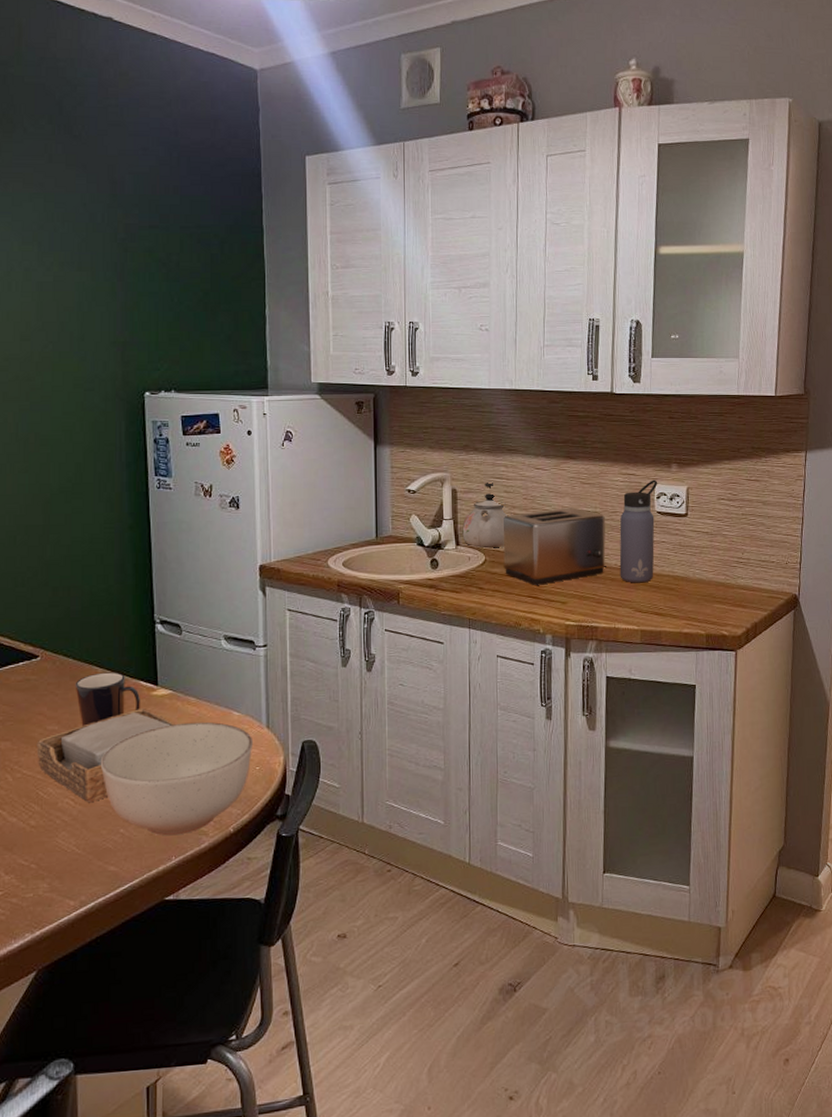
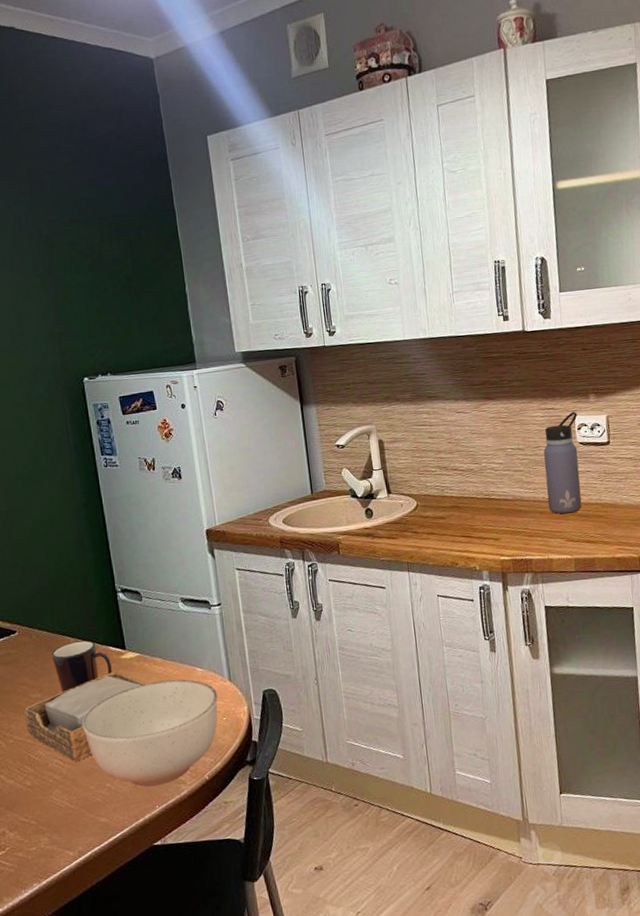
kettle: present [462,482,512,549] -> none [391,430,439,494]
toaster: present [503,507,606,585] -> none [430,446,533,525]

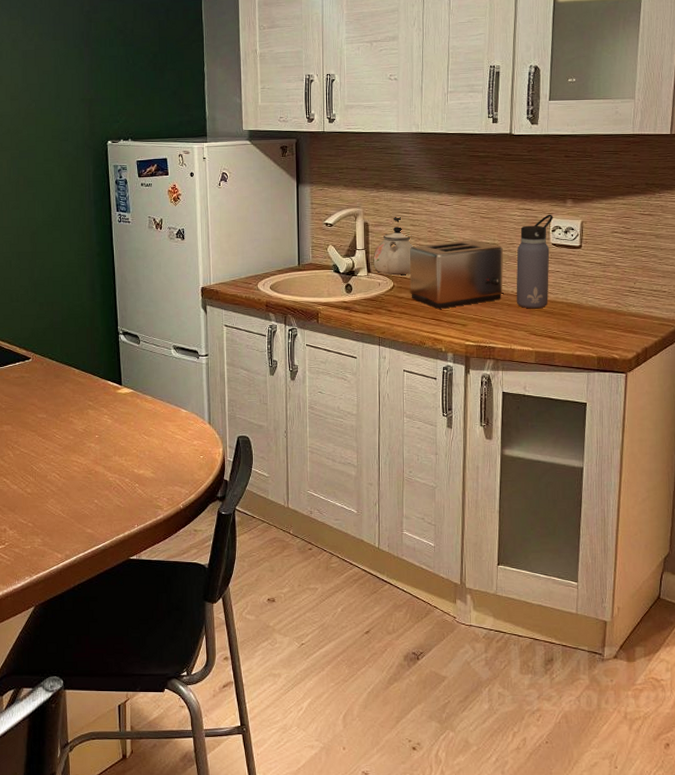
napkin holder: present [23,672,145,762] -> none [30,404,136,478]
mug: present [51,640,113,692] -> none [58,373,109,416]
bowl: present [81,679,219,787] -> none [78,416,198,508]
kettle: none [391,430,439,494] -> present [373,217,418,276]
toaster: none [430,446,533,525] -> present [409,239,504,309]

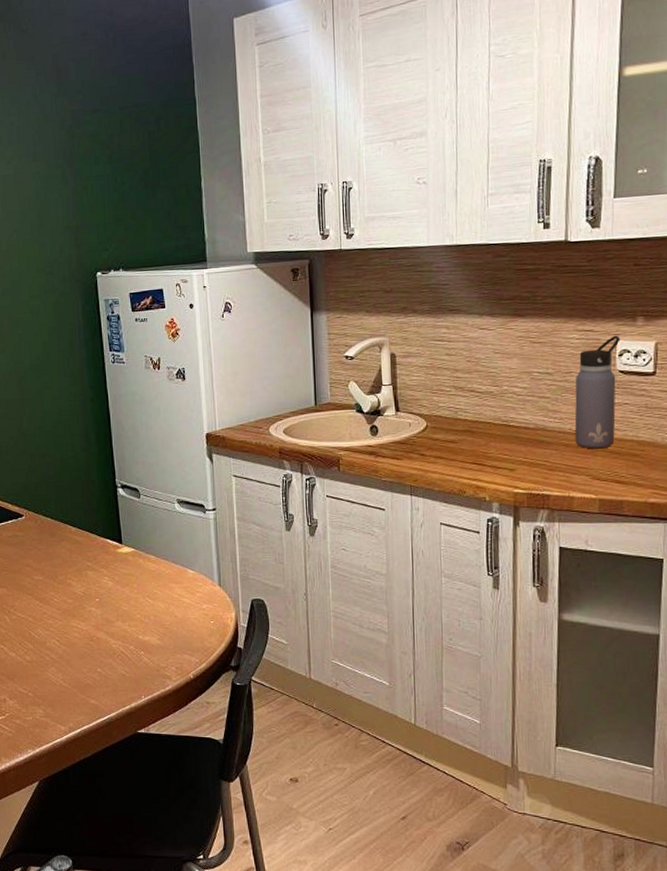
kettle: present [373,217,418,276] -> none [402,345,455,414]
toaster: present [409,239,504,309] -> none [444,369,559,452]

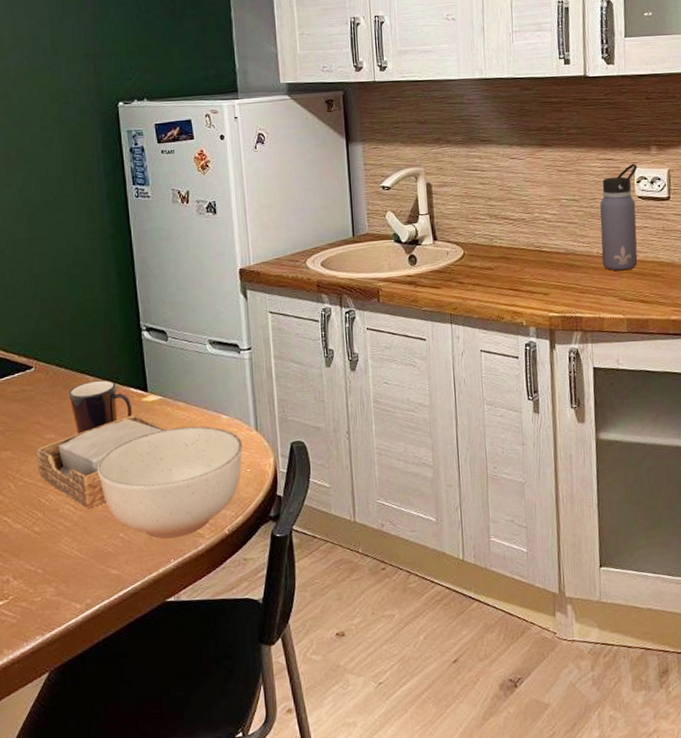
napkin holder: none [27,564,138,644] -> present [36,415,166,509]
mug: none [54,531,109,577] -> present [68,380,133,434]
bowl: none [78,578,208,677] -> present [97,426,244,539]

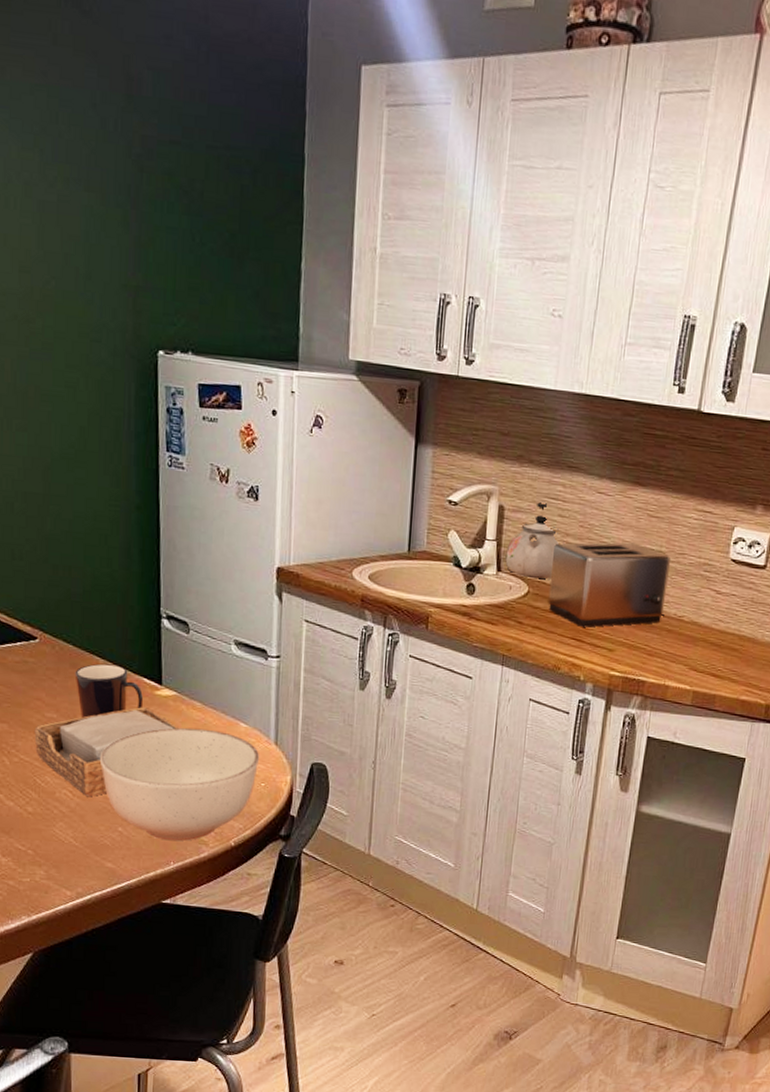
kettle: none [438,175,489,242] -> present [505,502,564,580]
toaster: none [479,196,587,277] -> present [548,542,672,628]
water bottle: present [600,163,638,271] -> none [678,521,738,639]

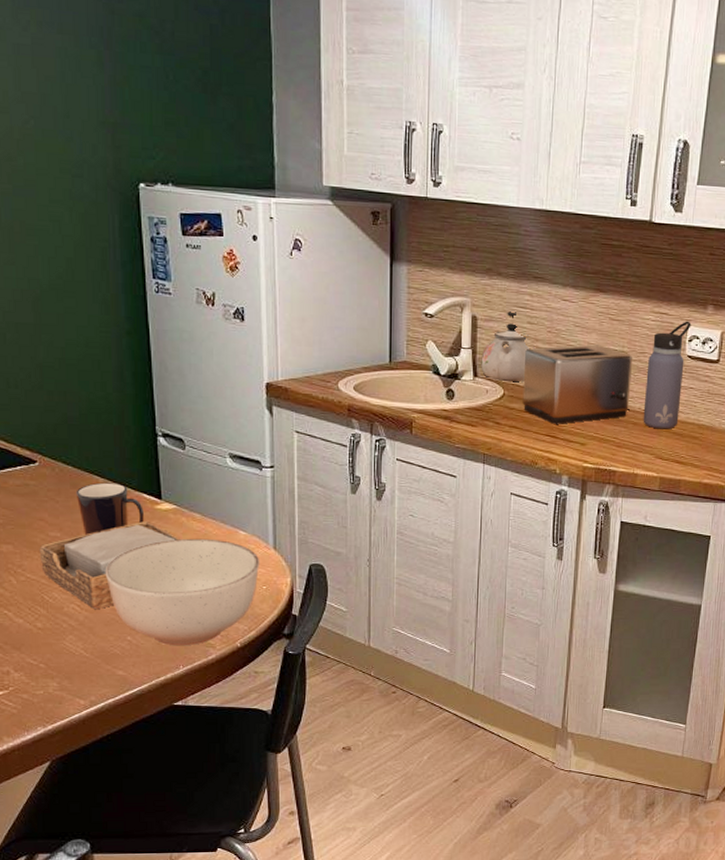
water bottle: none [678,521,738,639] -> present [643,321,691,430]

